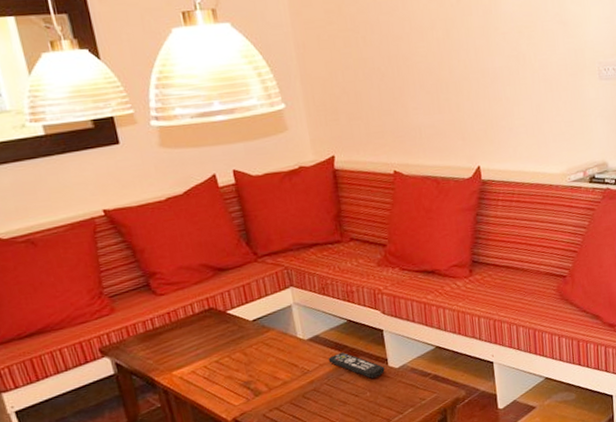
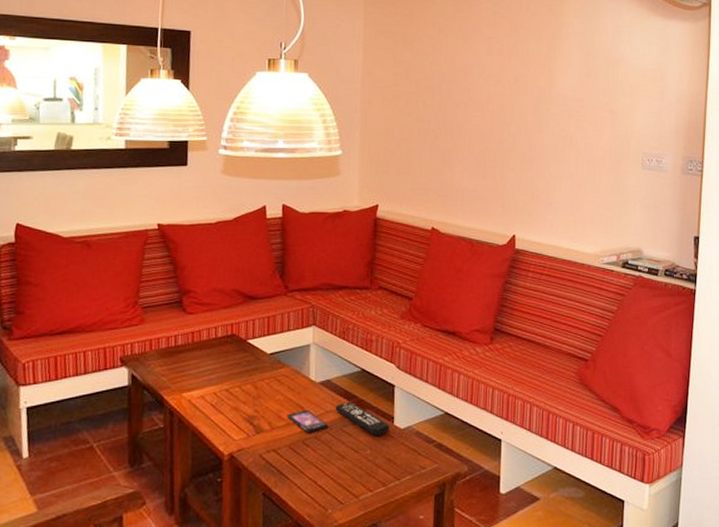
smartphone: none [282,366,326,387] -> present [287,409,329,432]

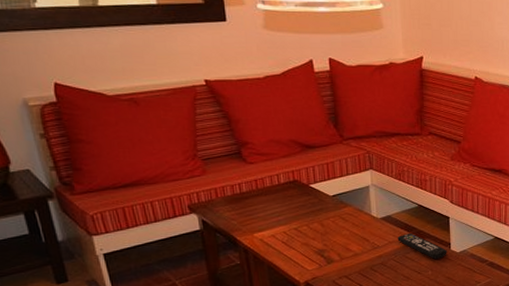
smartphone: present [287,409,329,432] -> none [354,241,393,260]

